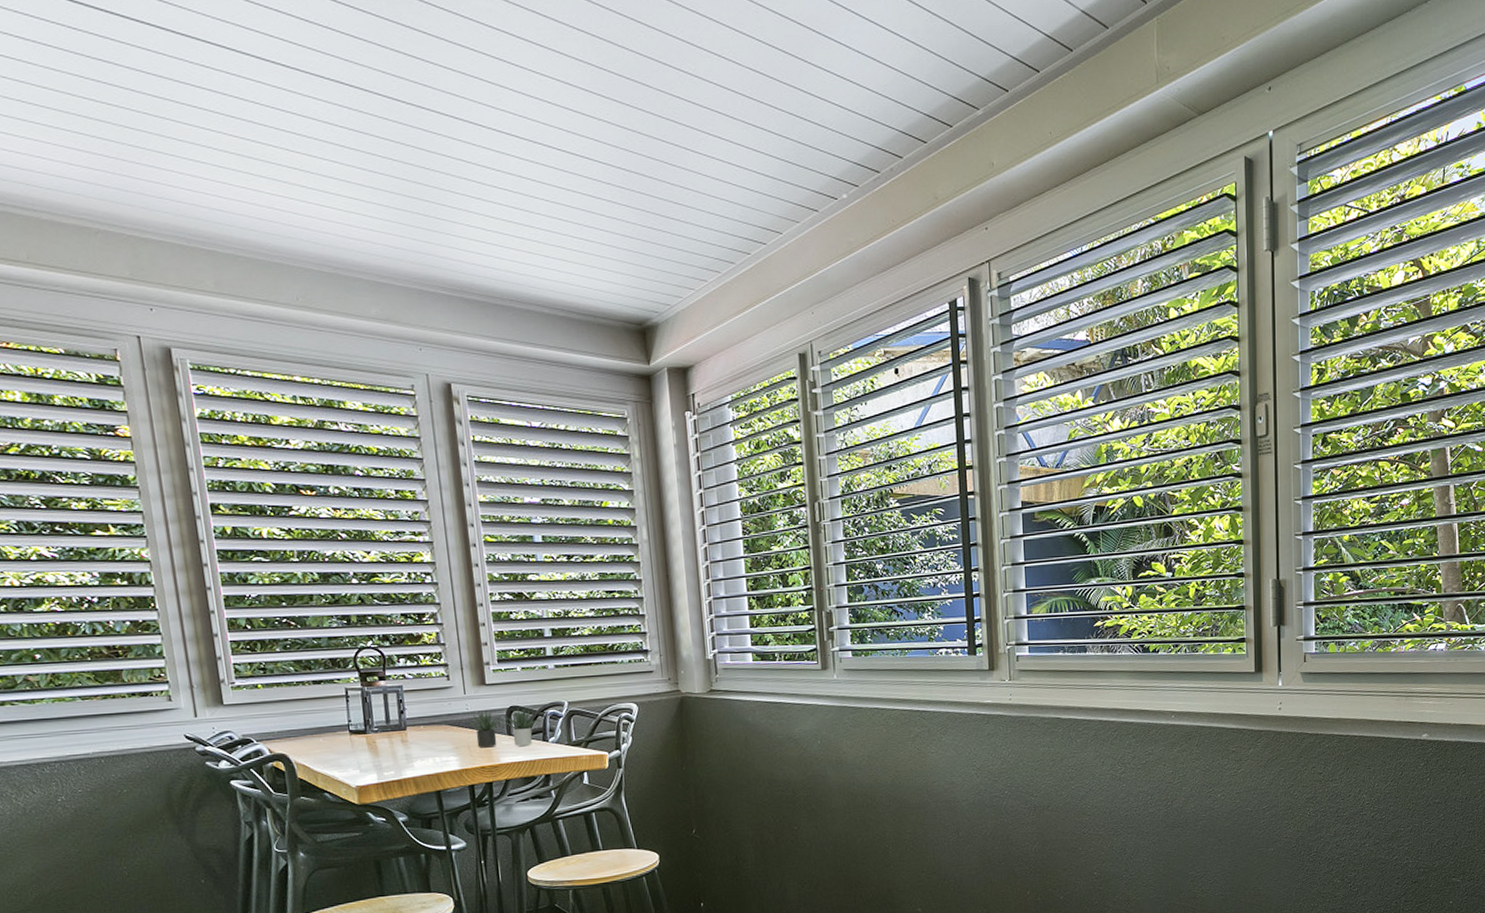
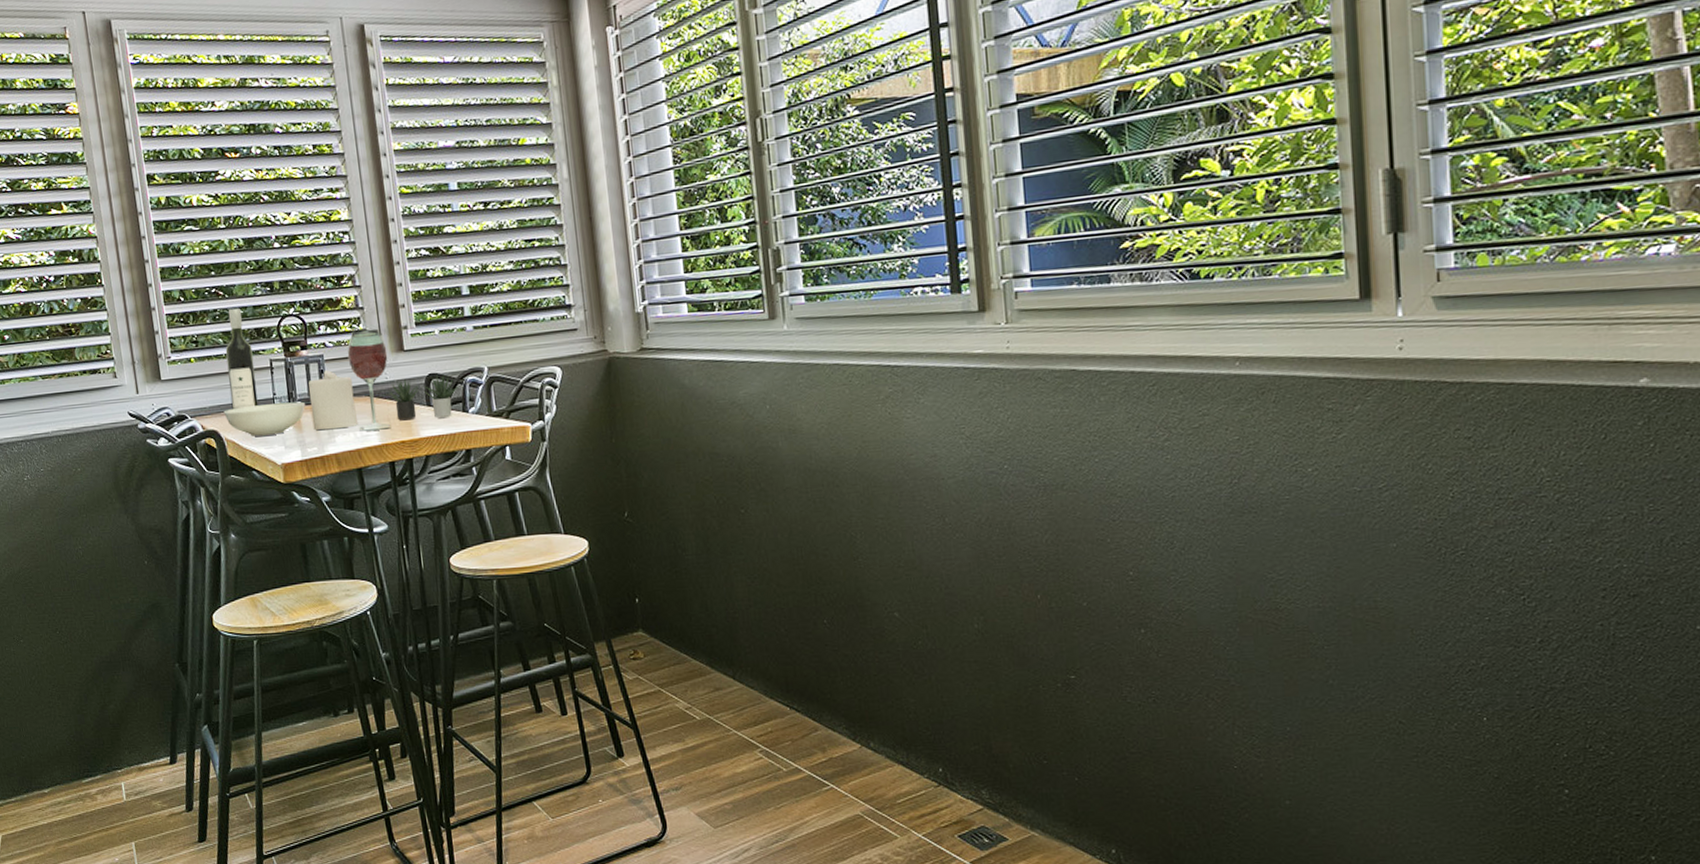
bowl: none [293,728,384,760] -> present [223,401,306,437]
bottle: none [296,638,332,735] -> present [225,308,259,410]
candle: none [386,699,438,756] -> present [308,369,359,431]
wineglass: none [427,663,471,757] -> present [347,328,391,431]

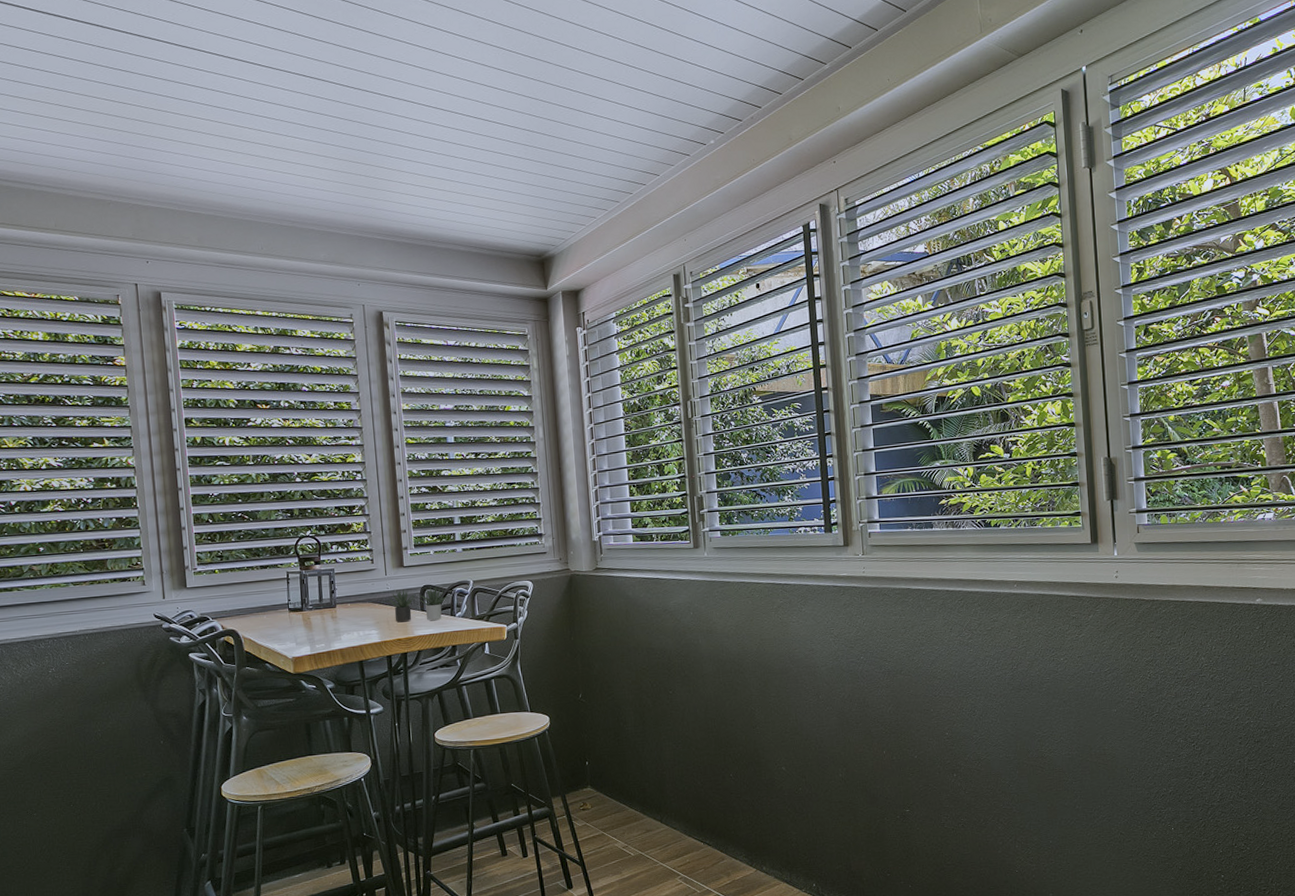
bowl: present [223,401,306,437] -> none [242,606,317,635]
bottle: present [225,308,259,410] -> none [247,529,274,613]
candle: present [308,369,359,431] -> none [319,581,362,630]
wineglass: present [347,328,391,431] -> none [355,548,390,631]

